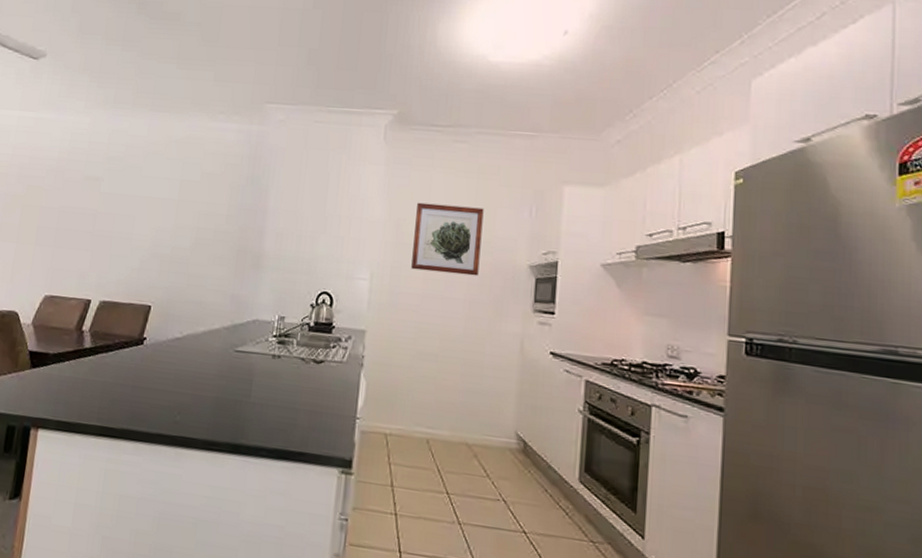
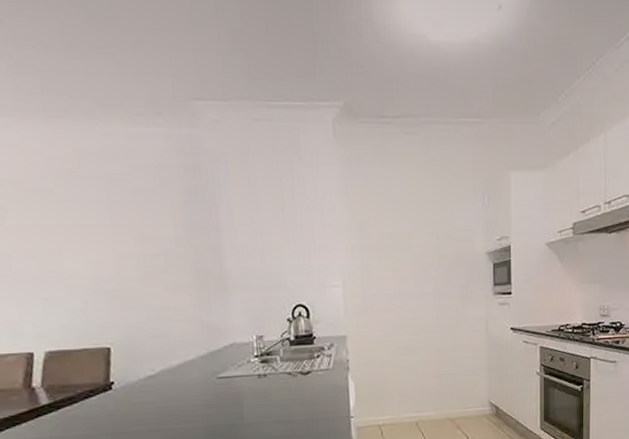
wall art: present [411,202,484,276] -> none [378,201,443,270]

